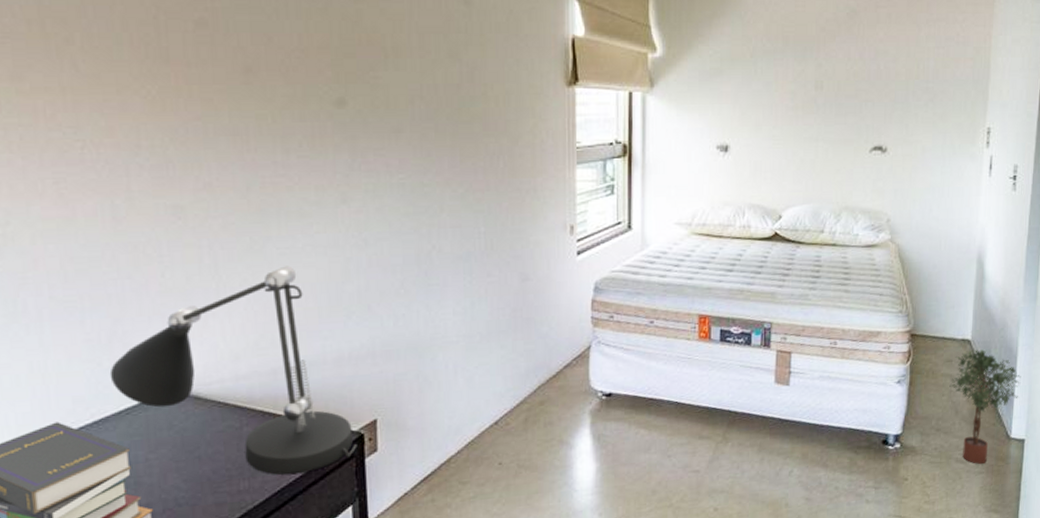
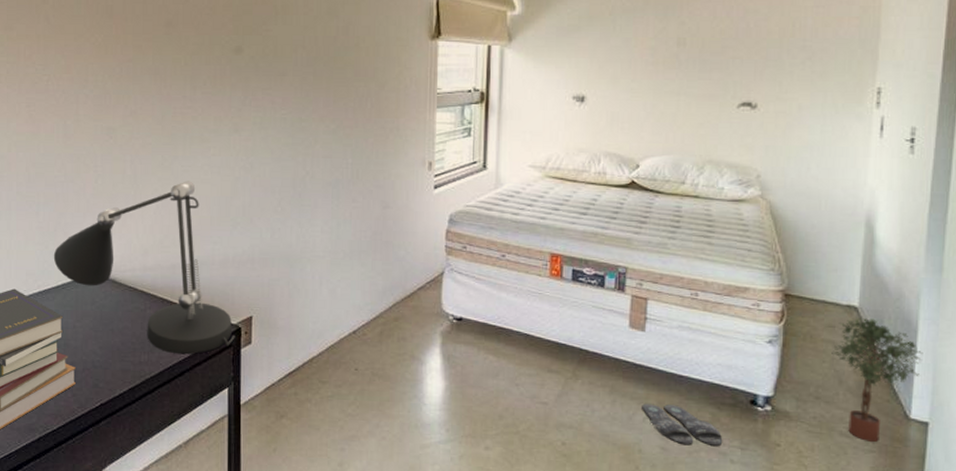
slippers: none [788,454,860,493] -> present [642,403,723,446]

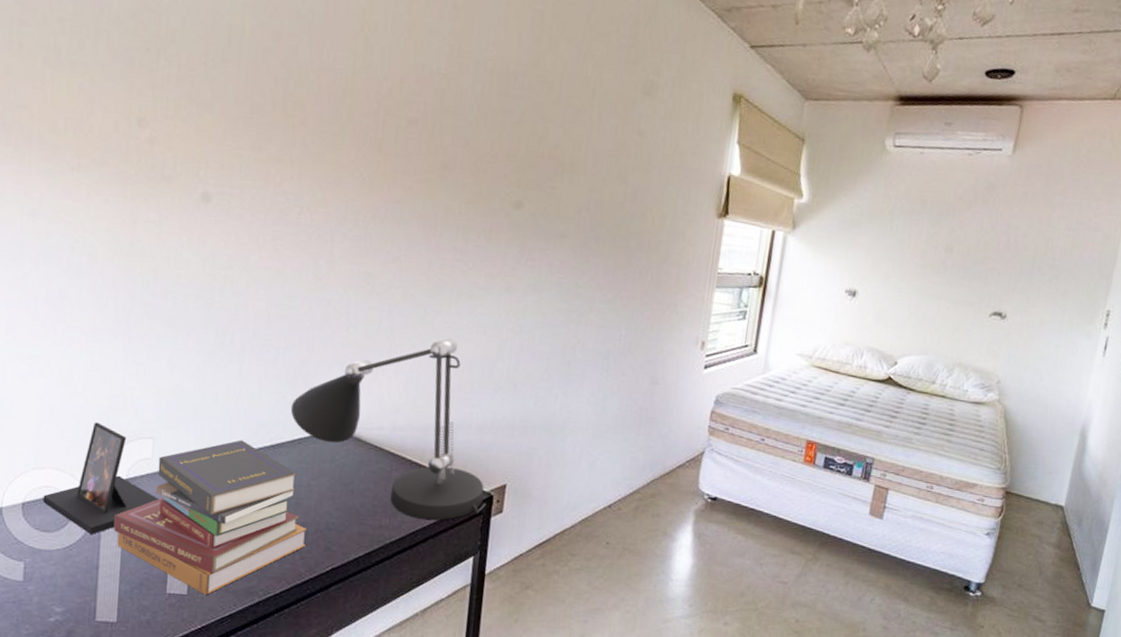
slippers: present [642,403,723,446] -> none [871,586,937,626]
potted tree: present [831,318,923,442] -> none [1037,517,1110,626]

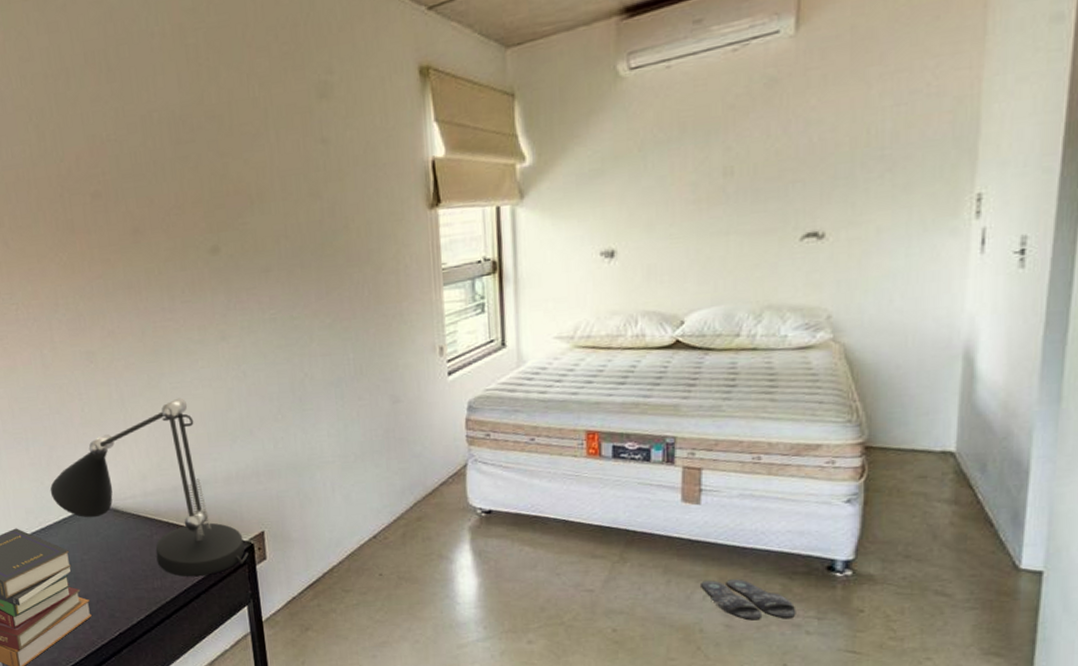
slippers: none [871,586,937,626] -> present [701,579,796,621]

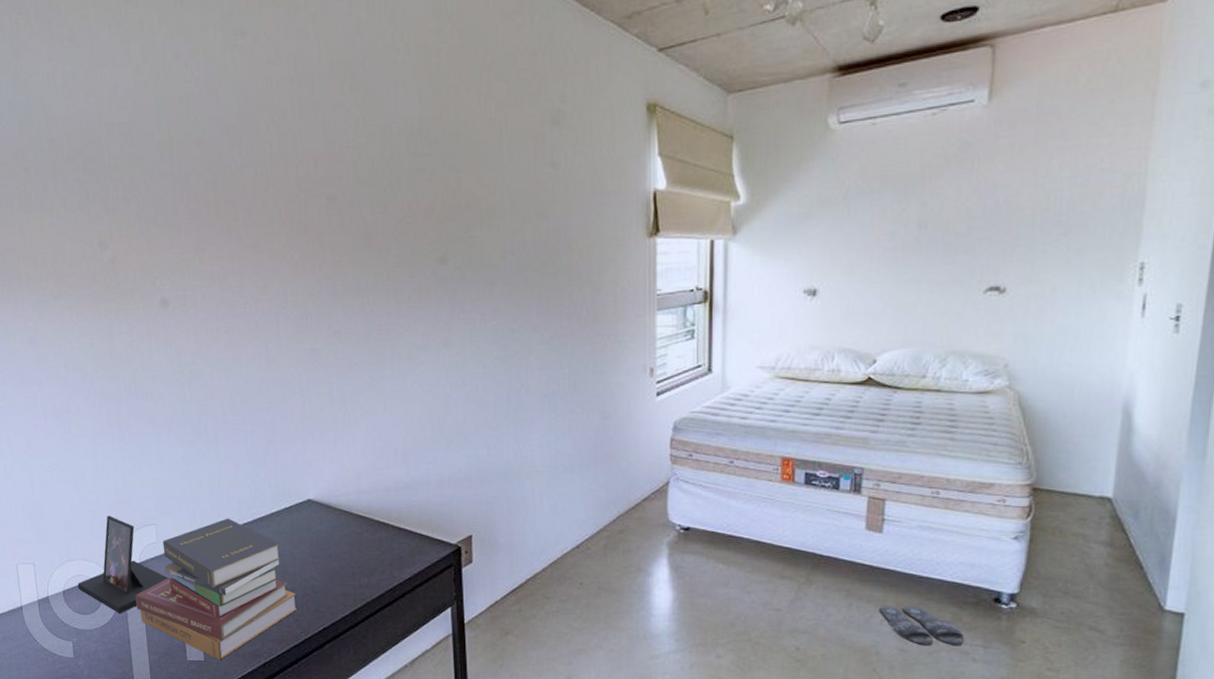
desk lamp: present [50,398,249,577] -> none [265,400,456,576]

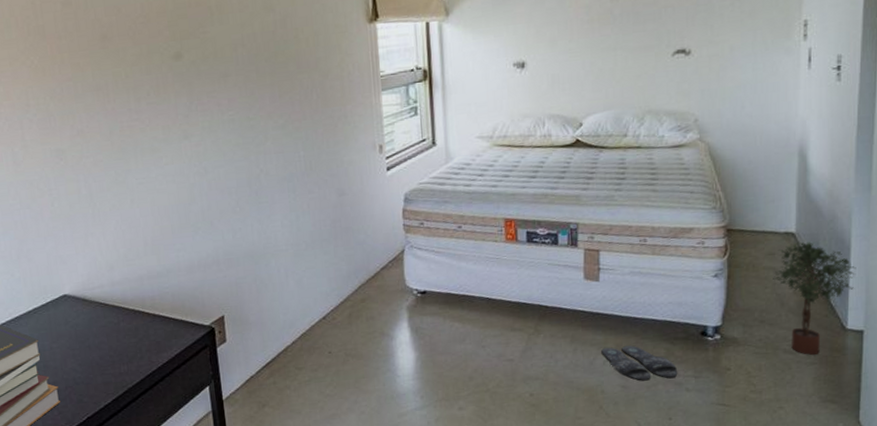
potted tree: none [1082,509,1182,635] -> present [773,242,857,355]

